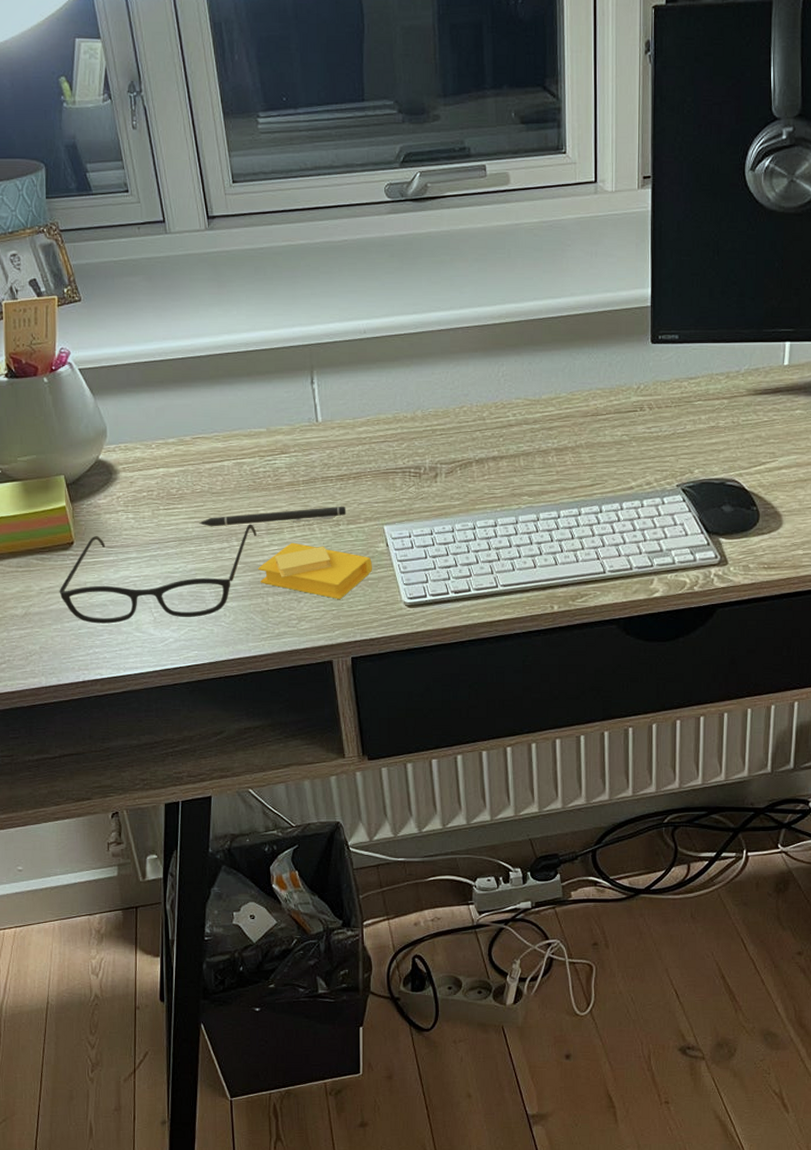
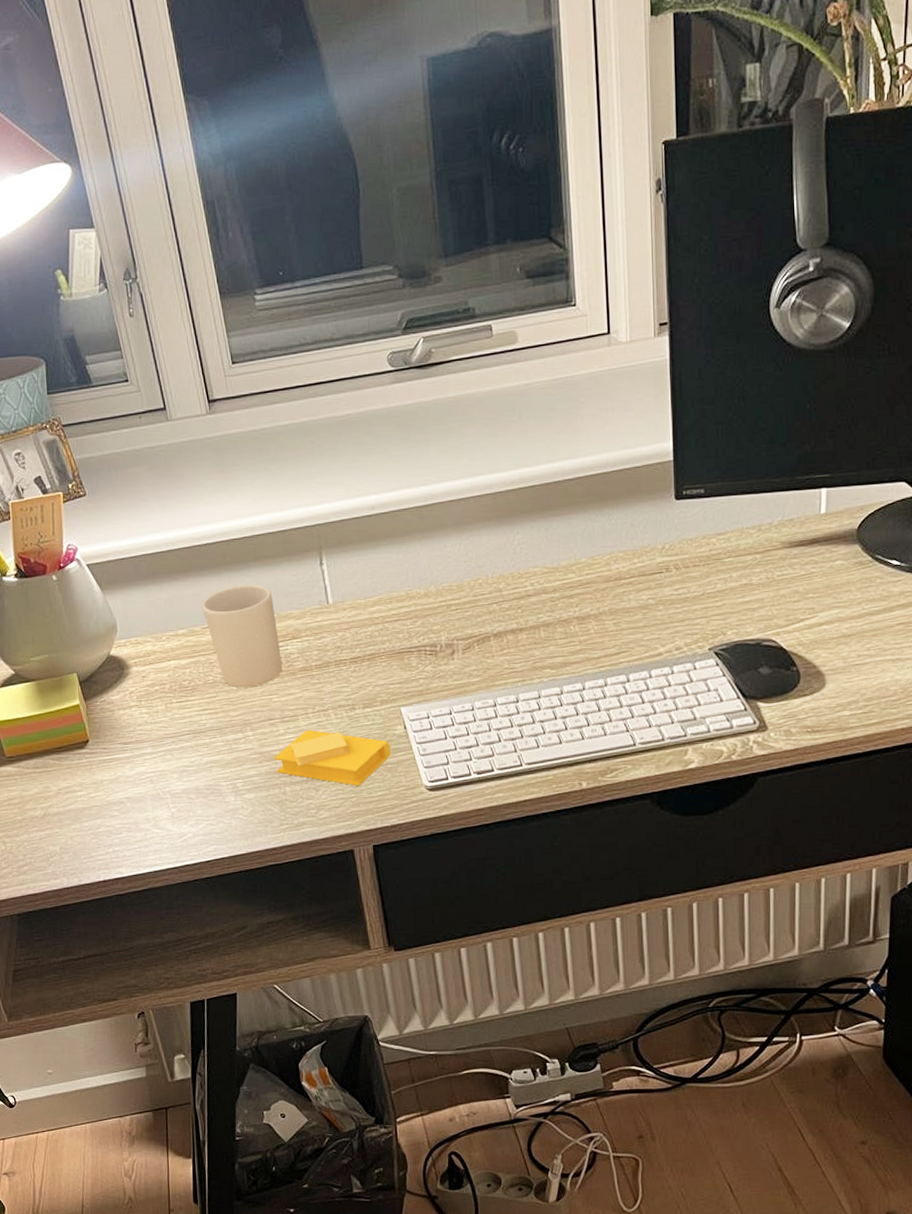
eyeglasses: present [59,524,257,624] -> none [76,712,271,822]
mug: none [193,399,271,498] -> present [202,584,283,688]
pen: present [199,507,347,527] -> none [213,690,362,718]

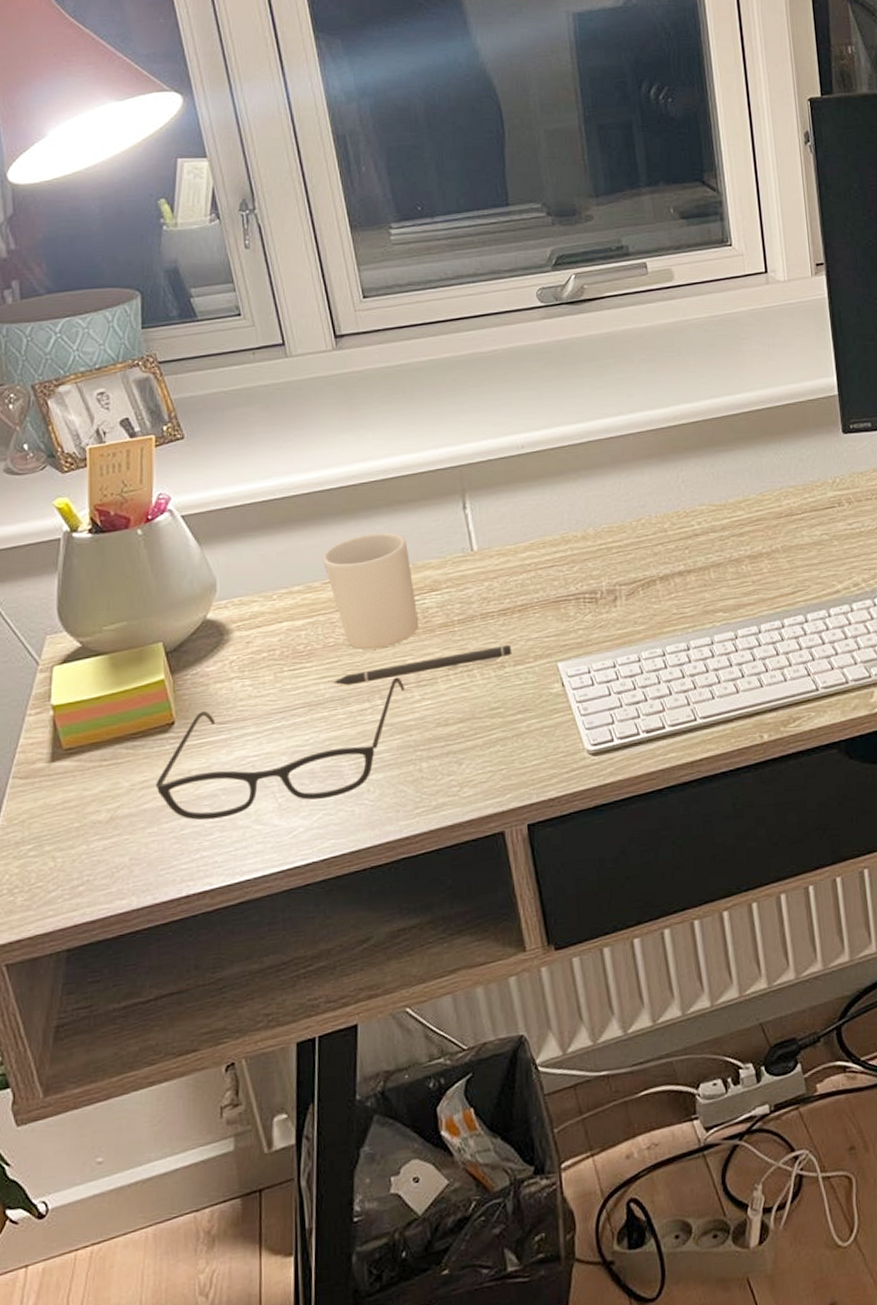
eyeglasses: none [76,712,271,822] -> present [155,677,405,821]
pen: none [213,690,362,718] -> present [333,645,512,686]
sticky notes: present [274,729,391,786] -> none [408,693,547,756]

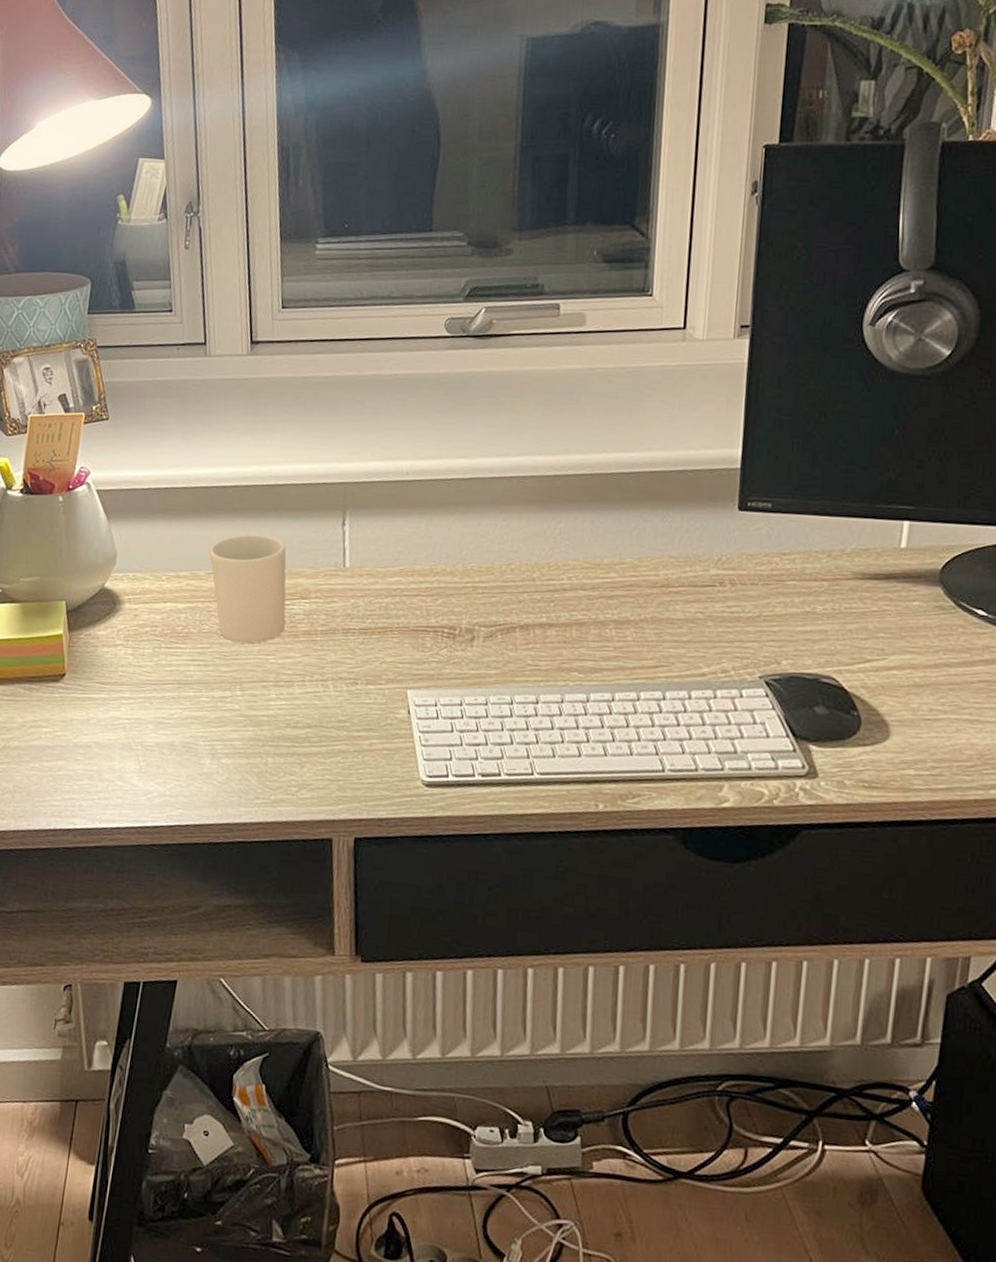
eyeglasses: present [155,677,405,821] -> none [42,669,264,772]
pen: present [333,645,512,686] -> none [202,661,367,678]

